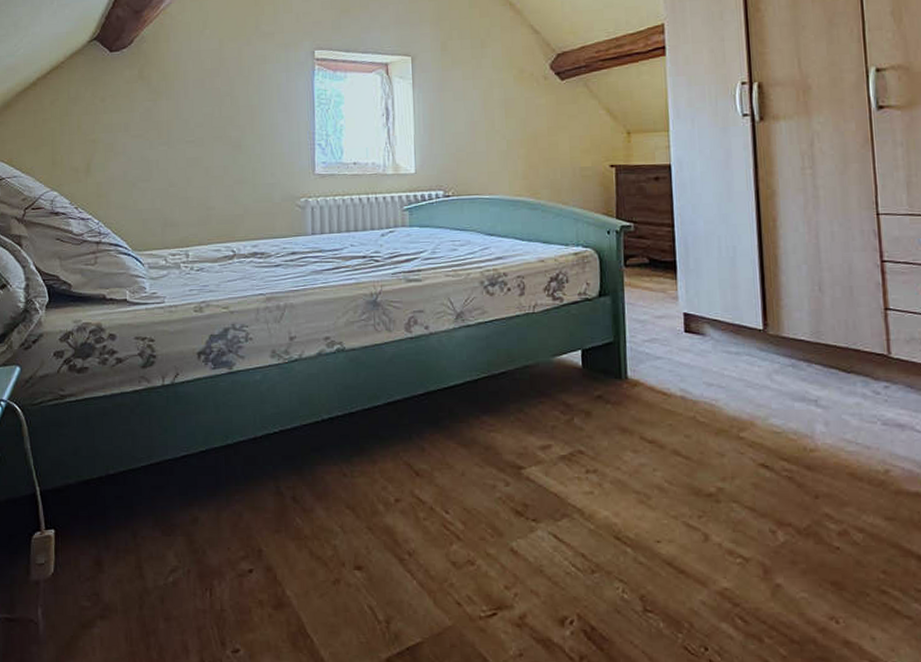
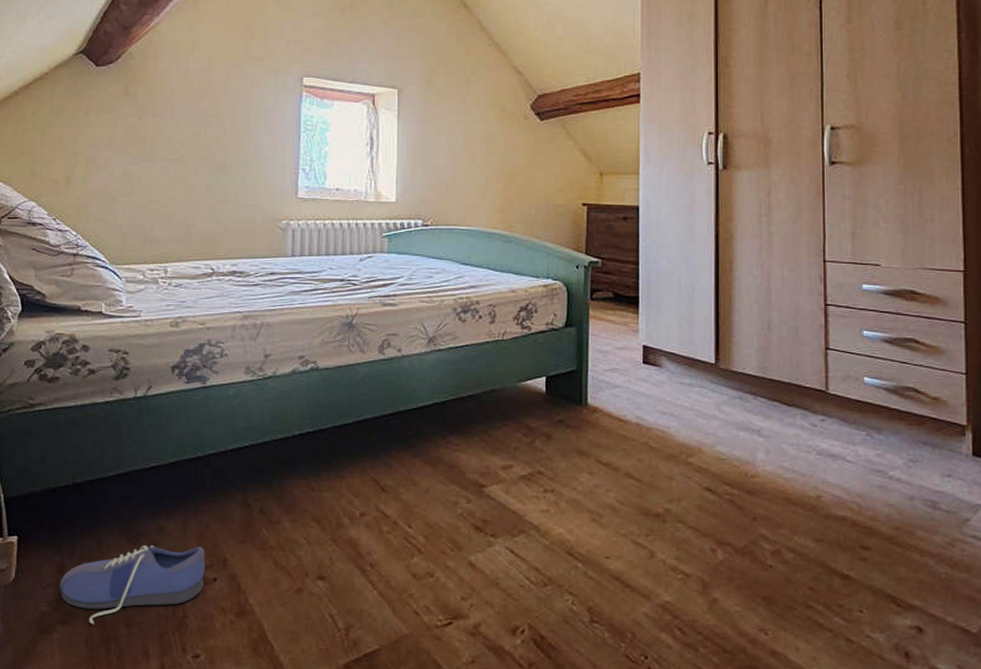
shoe: none [97,537,241,620] -> present [60,545,205,625]

